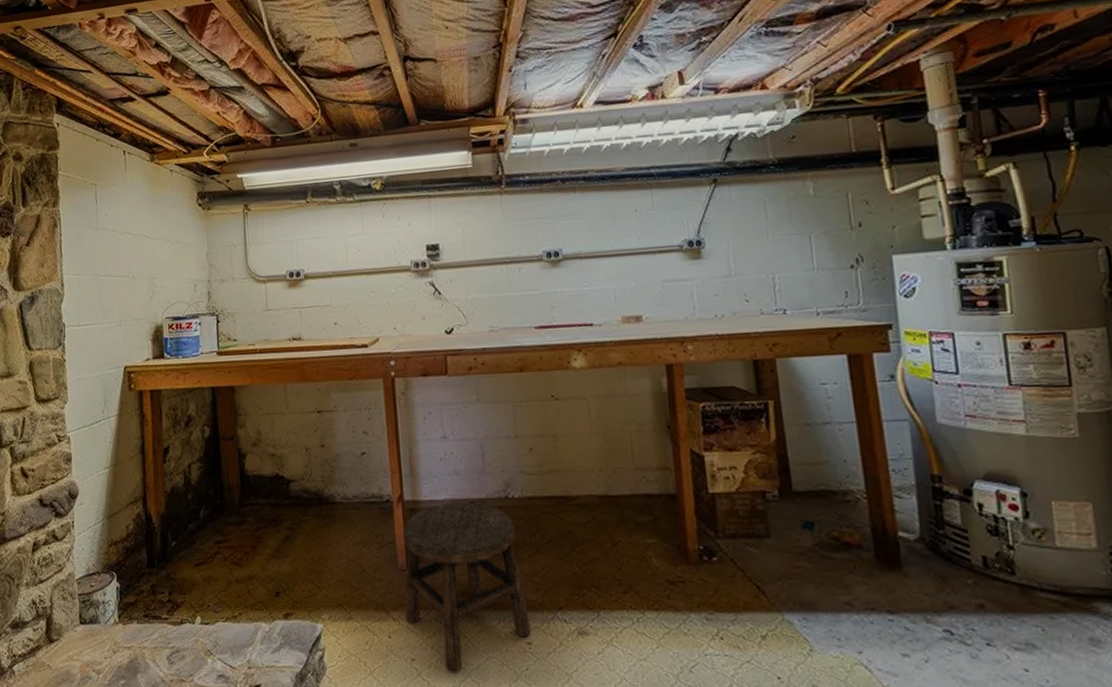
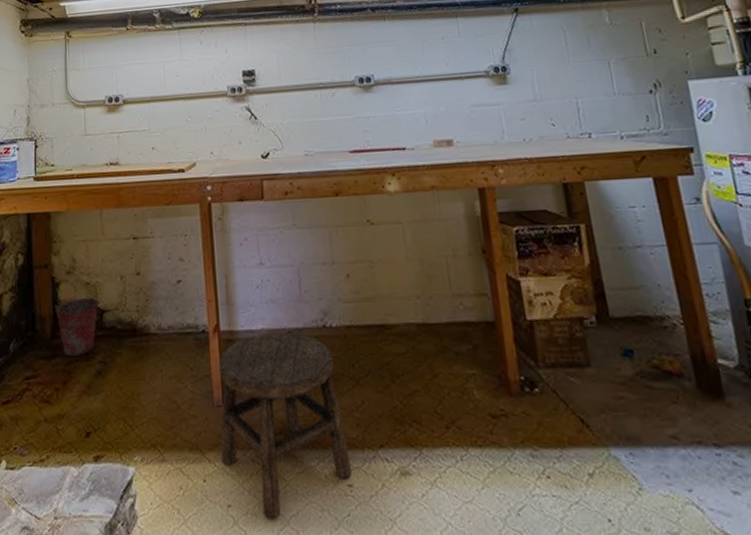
bucket: none [241,467,286,523] -> present [54,297,100,356]

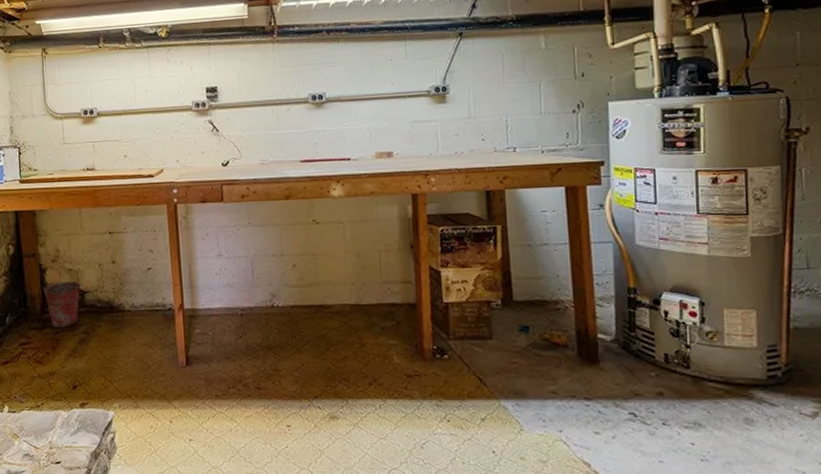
stool: present [218,332,353,519] -> none [182,310,291,450]

